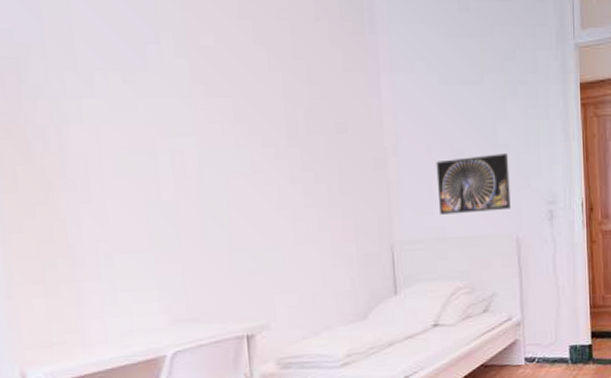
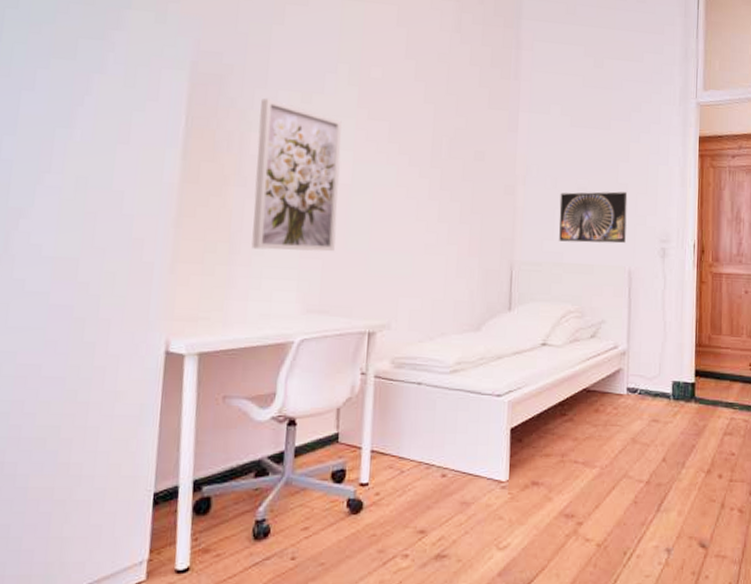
wall art: none [74,83,193,261] -> present [251,98,342,252]

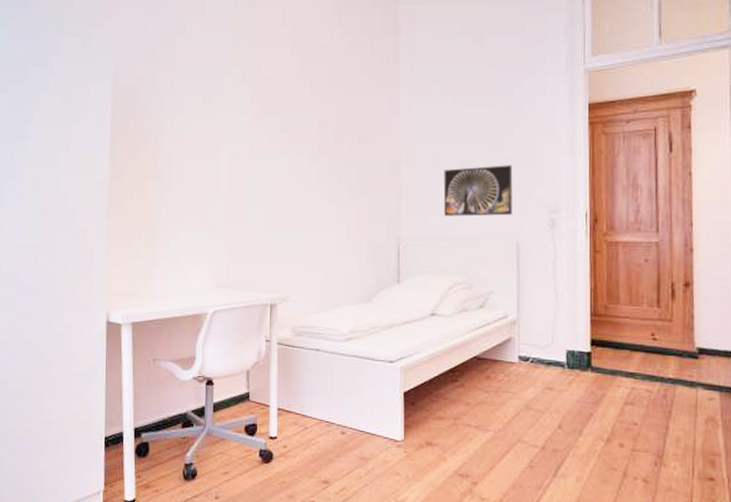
wall art: present [251,98,342,252] -> none [169,103,239,234]

